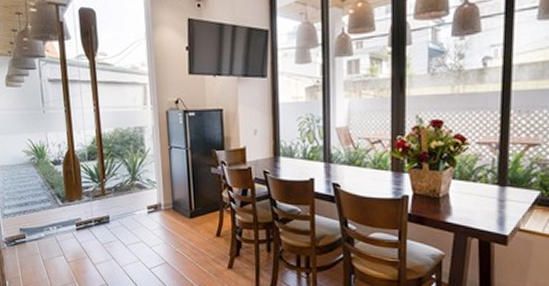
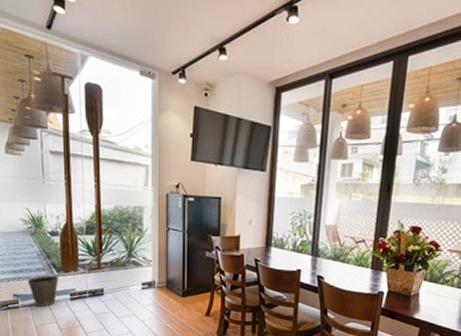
waste basket: none [33,206,64,241] -> present [27,275,59,308]

